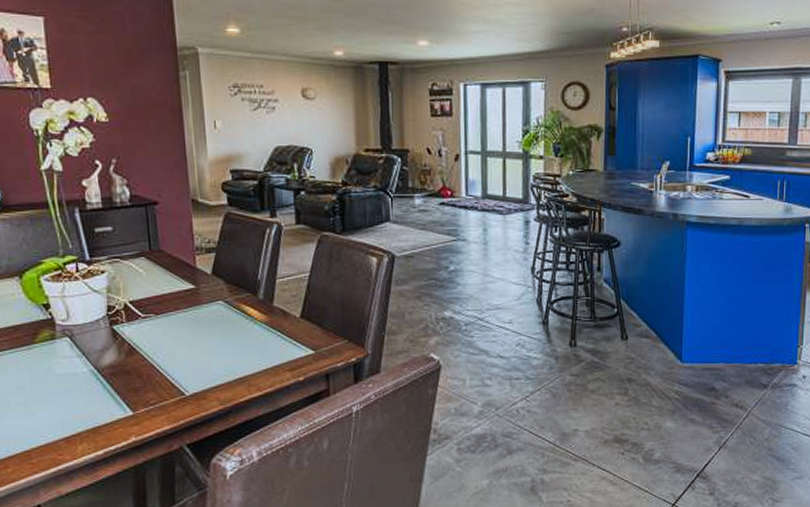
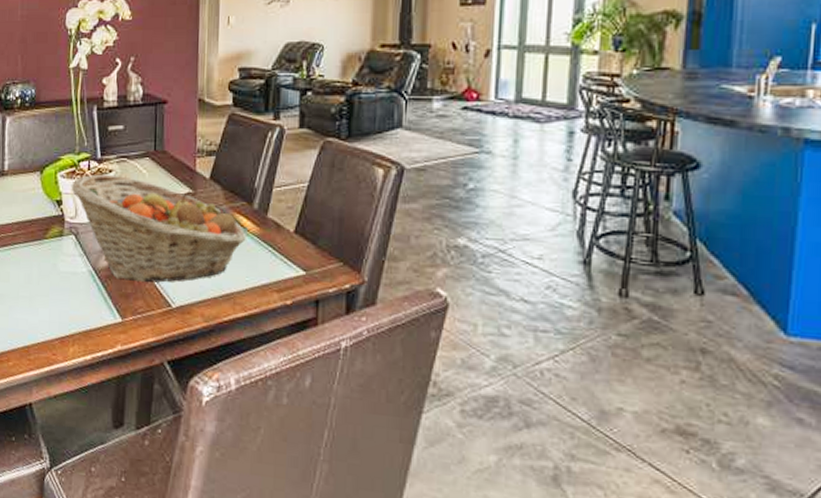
fruit basket: none [58,275,254,376] -> present [71,174,246,283]

